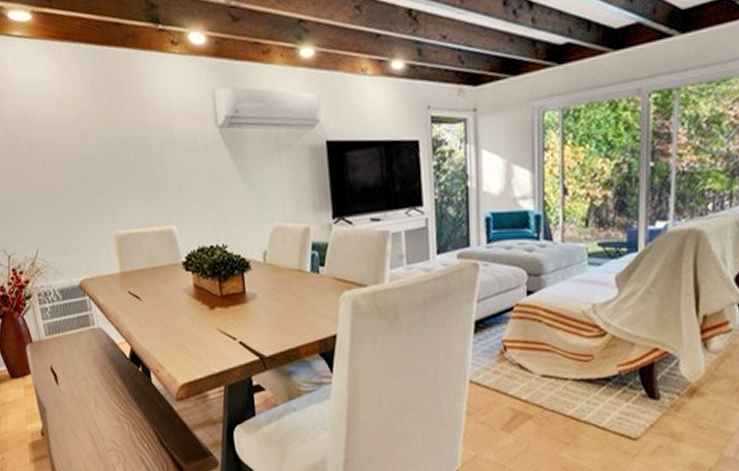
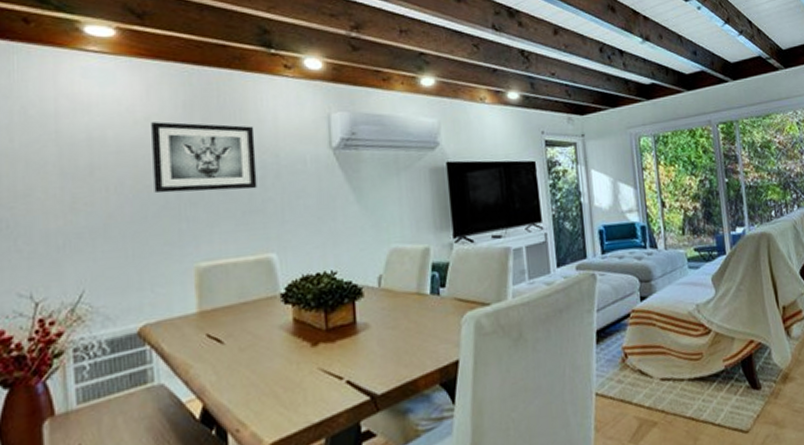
wall art: none [68,102,157,169] -> present [151,121,257,194]

